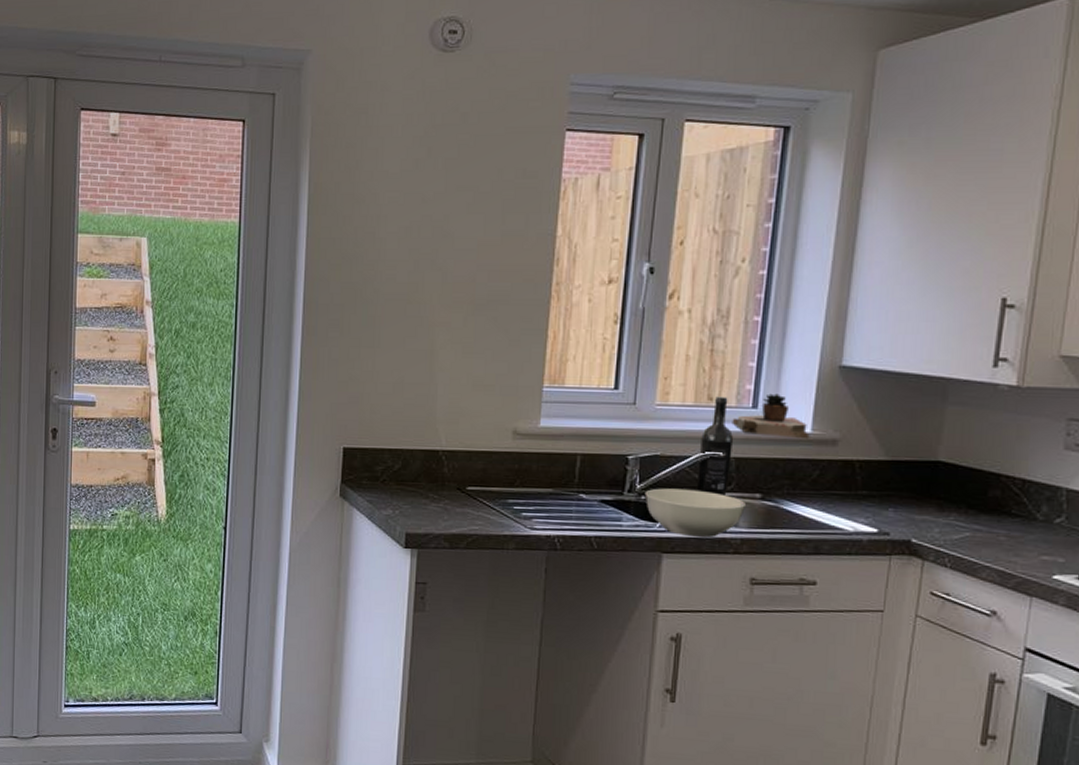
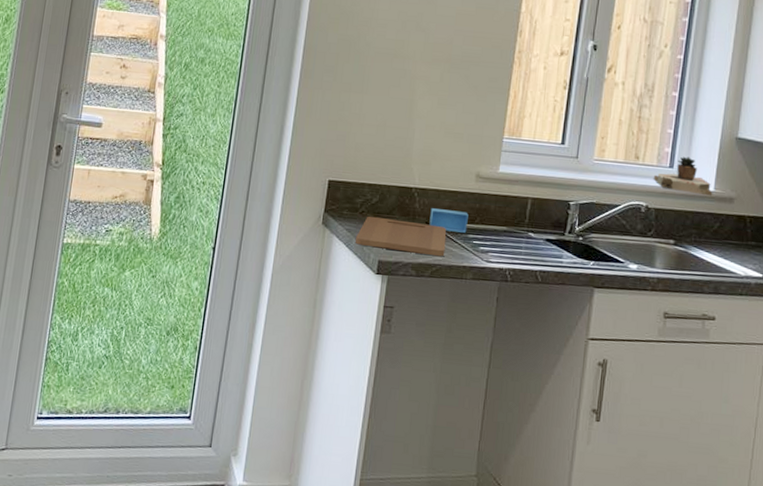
cutting board: none [379,484,482,526] -> present [355,216,447,257]
sponge: none [461,472,506,498] -> present [429,208,469,233]
bowl: present [644,488,745,538] -> none [582,231,662,276]
wine bottle: present [697,396,734,497] -> none [624,156,655,241]

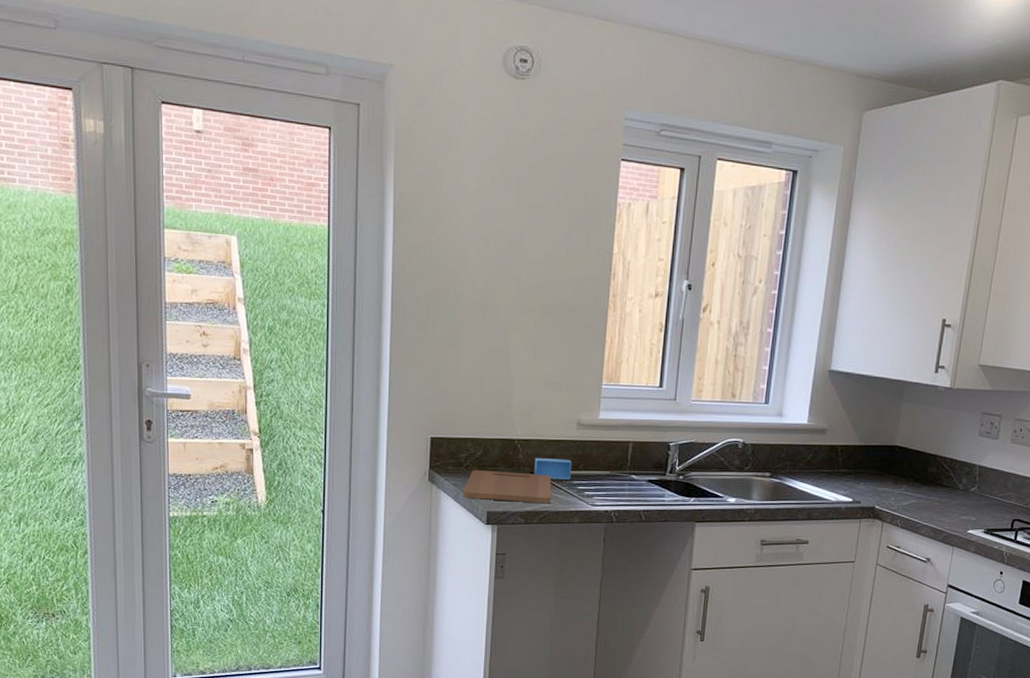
succulent plant: present [653,156,713,196] -> none [749,392,806,429]

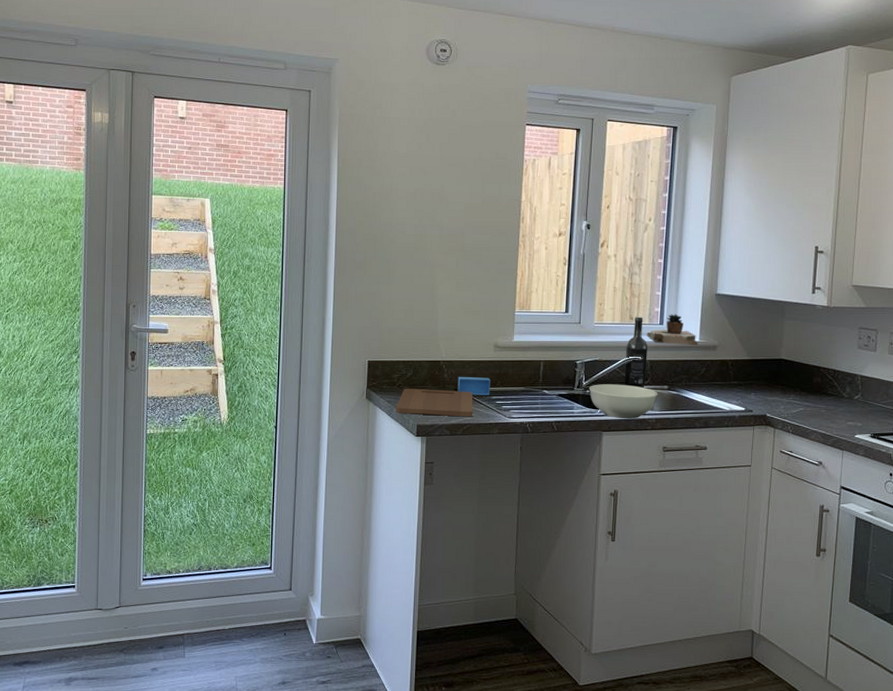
bowl: none [682,469,758,509] -> present [589,384,658,419]
wine bottle: none [723,394,751,476] -> present [625,317,648,389]
succulent plant: none [749,392,806,429] -> present [646,314,698,346]

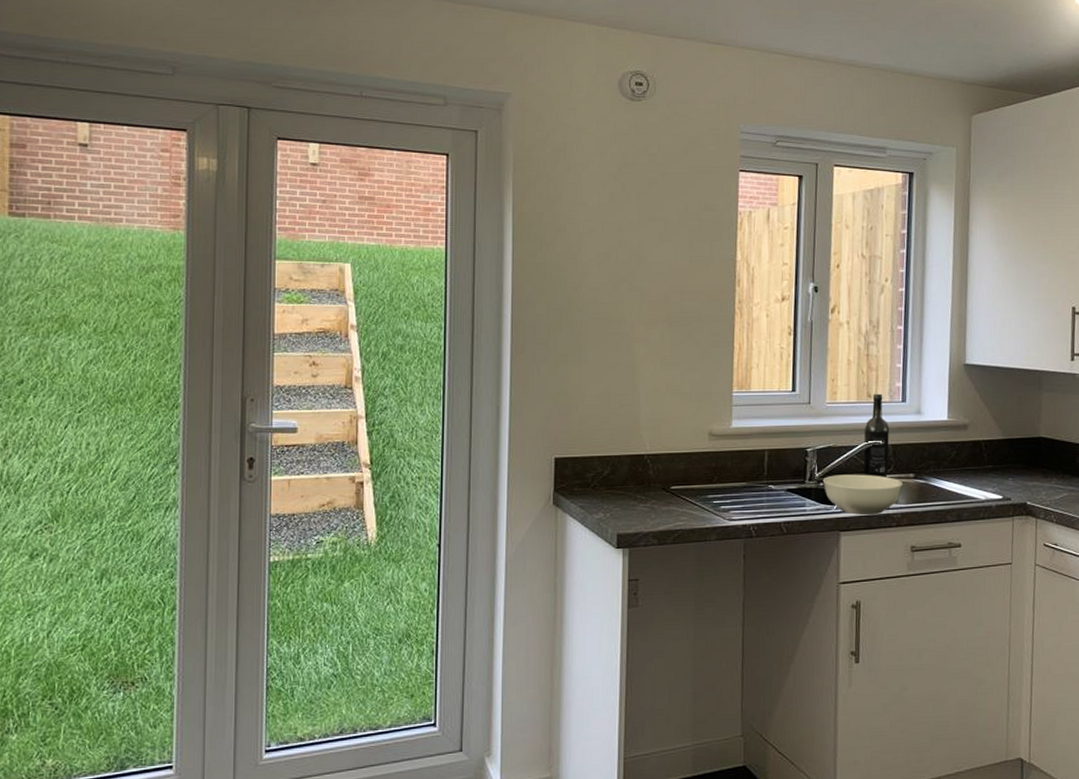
cutting board: present [396,388,473,417] -> none [591,489,686,522]
sponge: present [458,377,490,395] -> none [666,472,706,495]
succulent plant: present [646,314,698,346] -> none [887,389,947,426]

